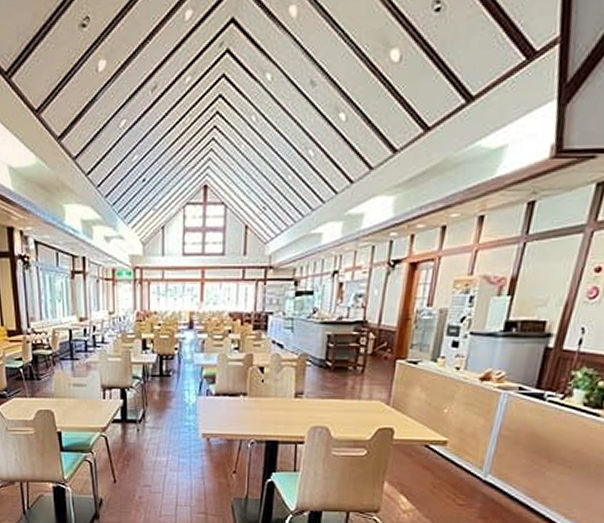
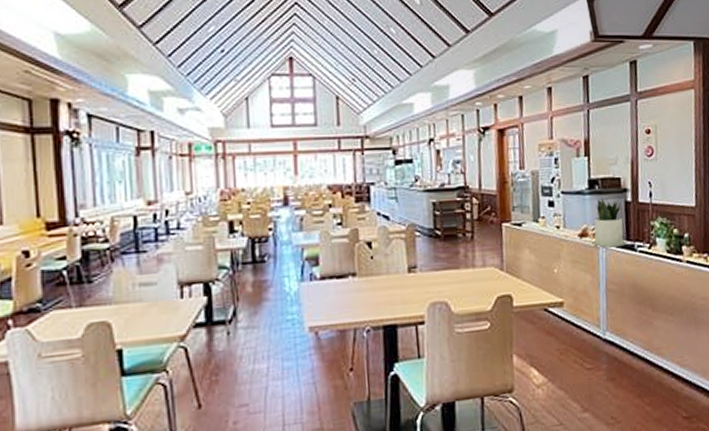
planter: none [493,342,540,395] -> present [592,198,627,248]

